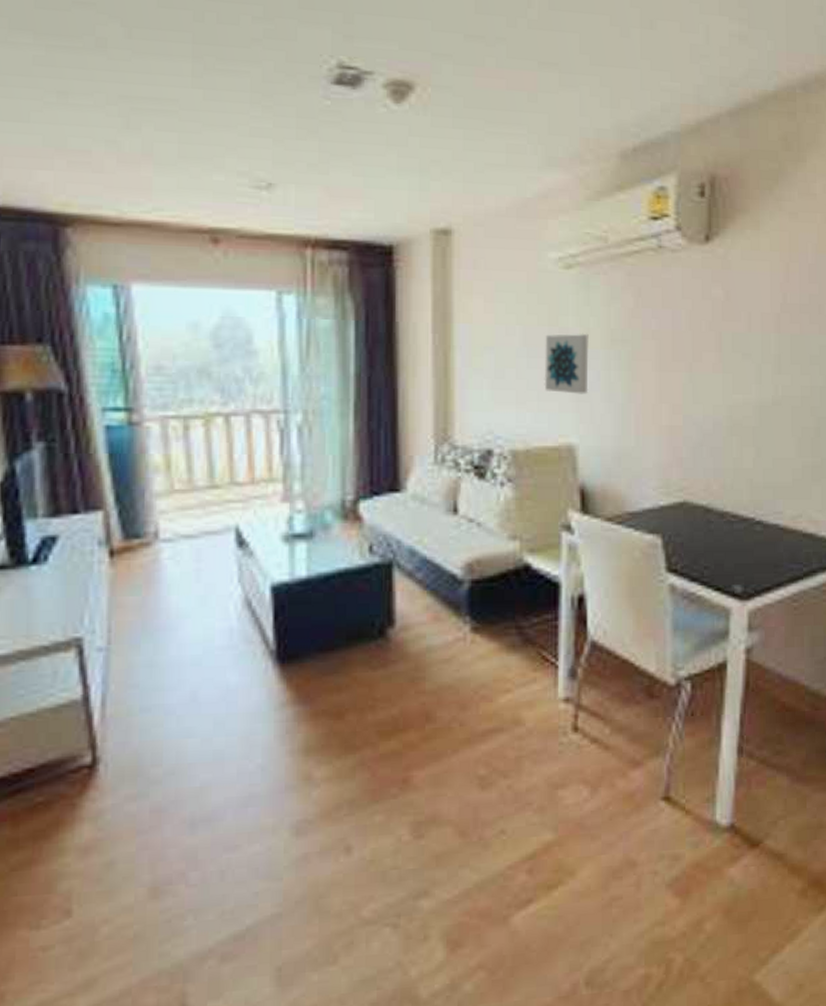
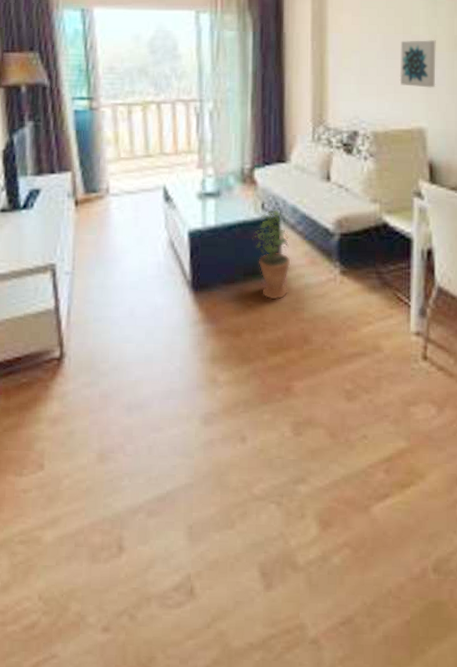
potted plant: none [357,547,408,669] -> present [252,205,291,300]

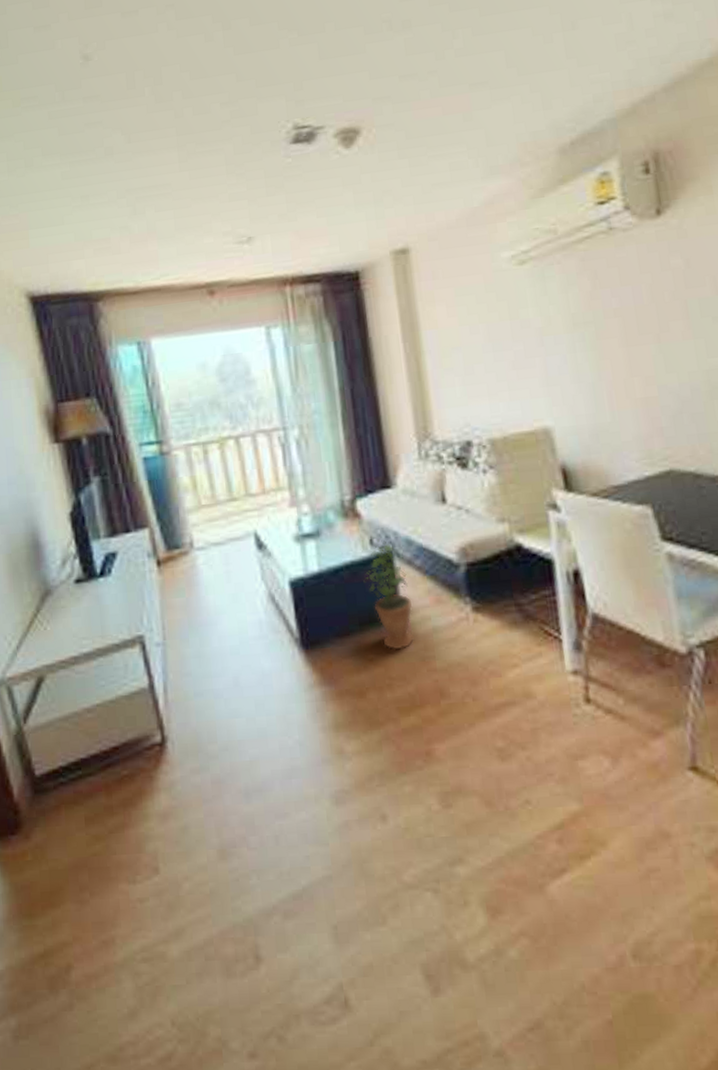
wall art: present [399,39,436,88] -> none [508,321,557,380]

